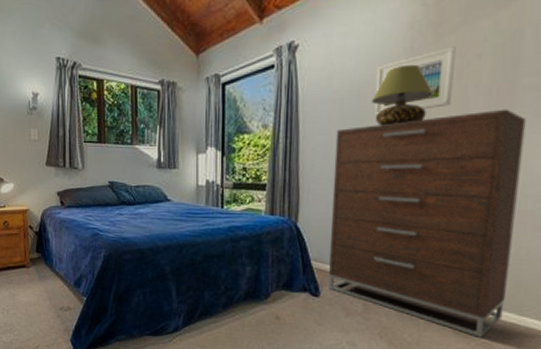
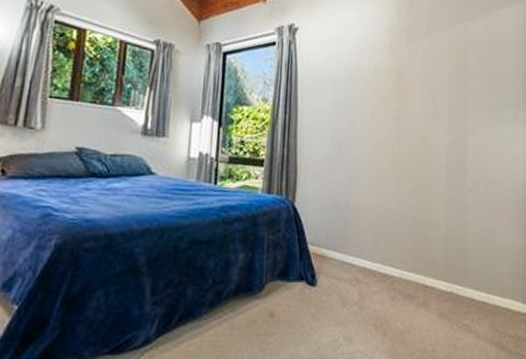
dresser: present [328,108,527,338] -> none [325,105,476,320]
table lamp: present [371,64,435,126] -> none [361,59,410,111]
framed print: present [373,46,456,115] -> none [363,49,424,100]

